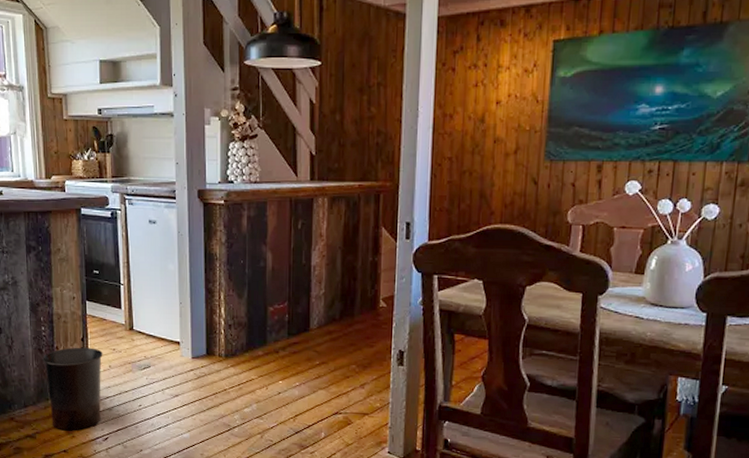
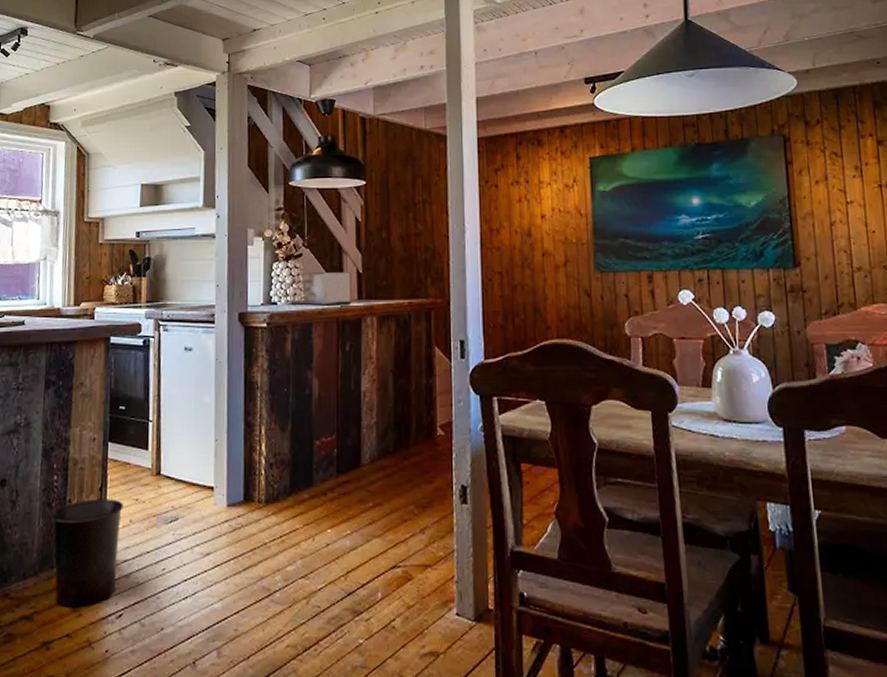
toaster: none [246,153,305,187] -> present [290,272,351,307]

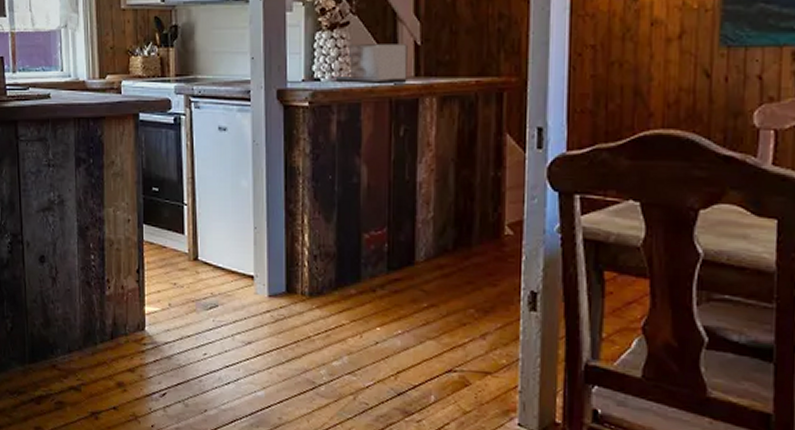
waste bin: present [51,498,124,608] -> none [91,280,162,384]

